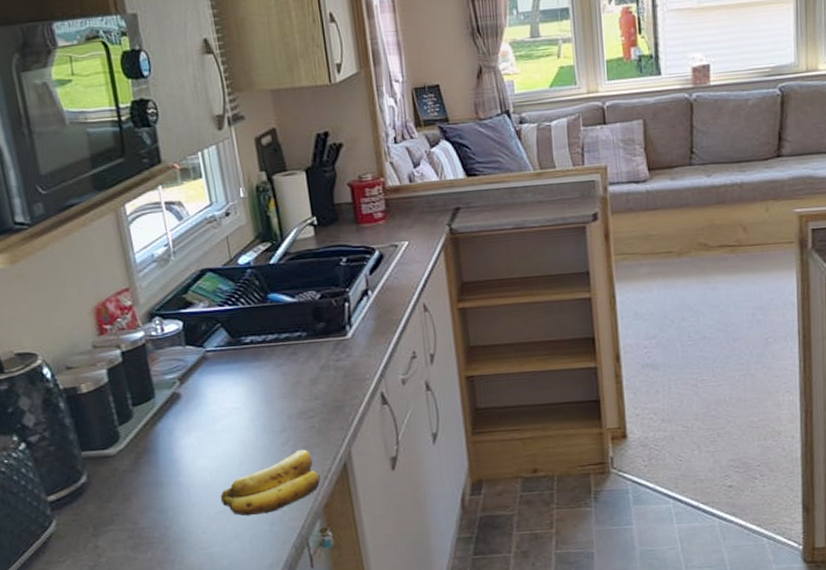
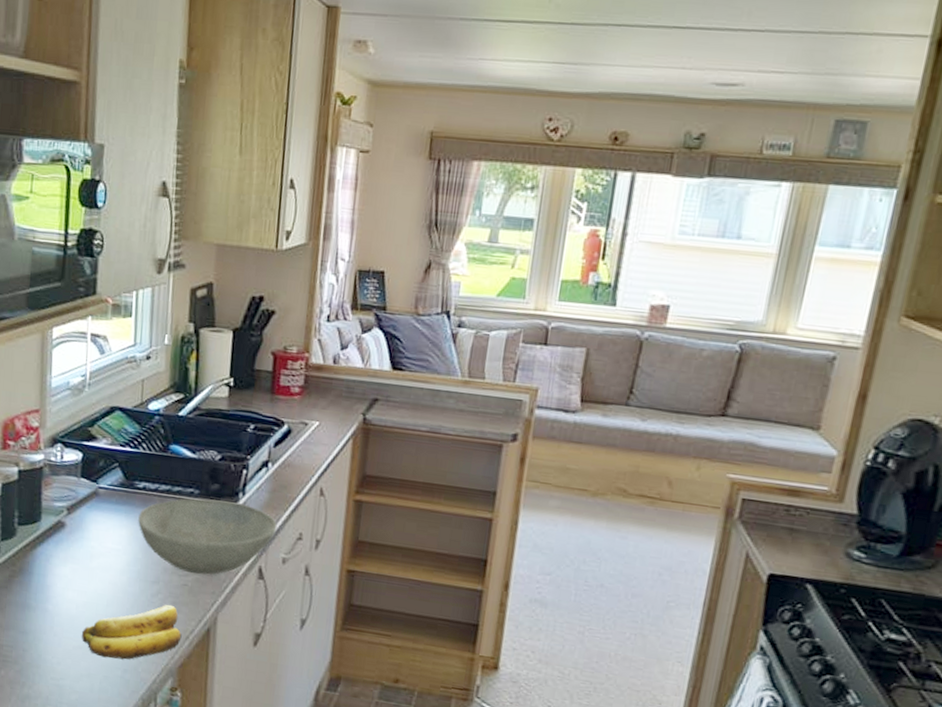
bowl: none [252,336,390,415] -> present [138,498,277,575]

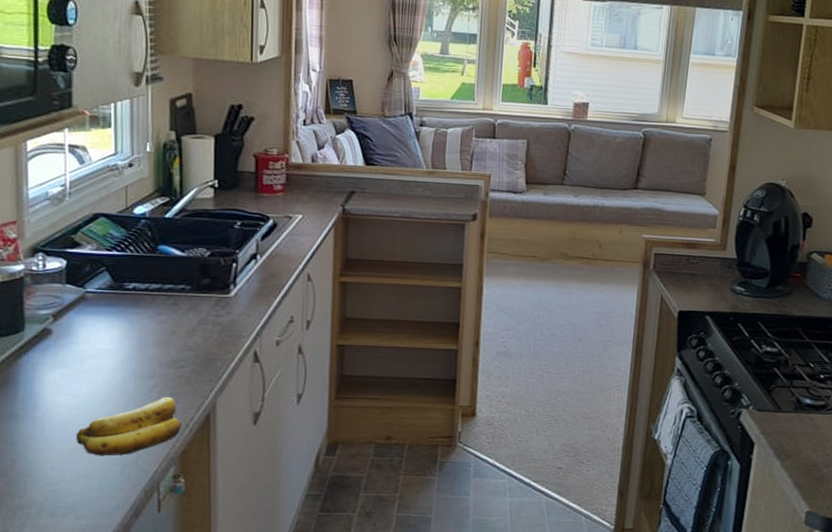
bowl: present [138,498,277,575] -> none [130,293,269,365]

